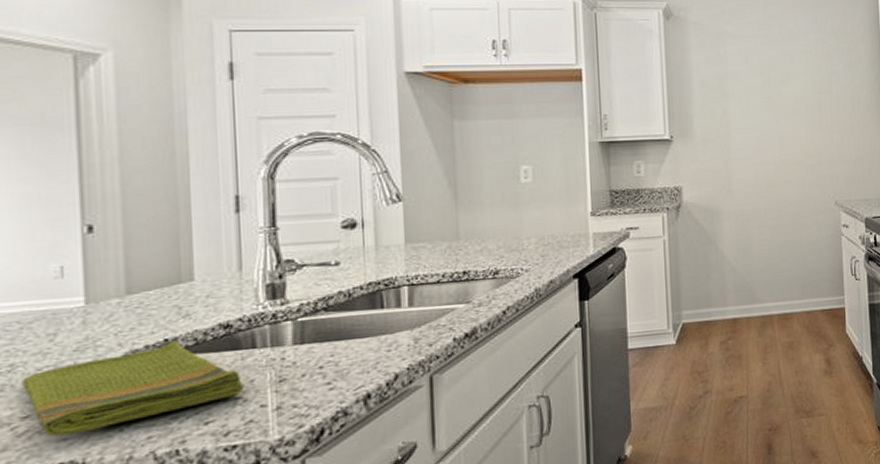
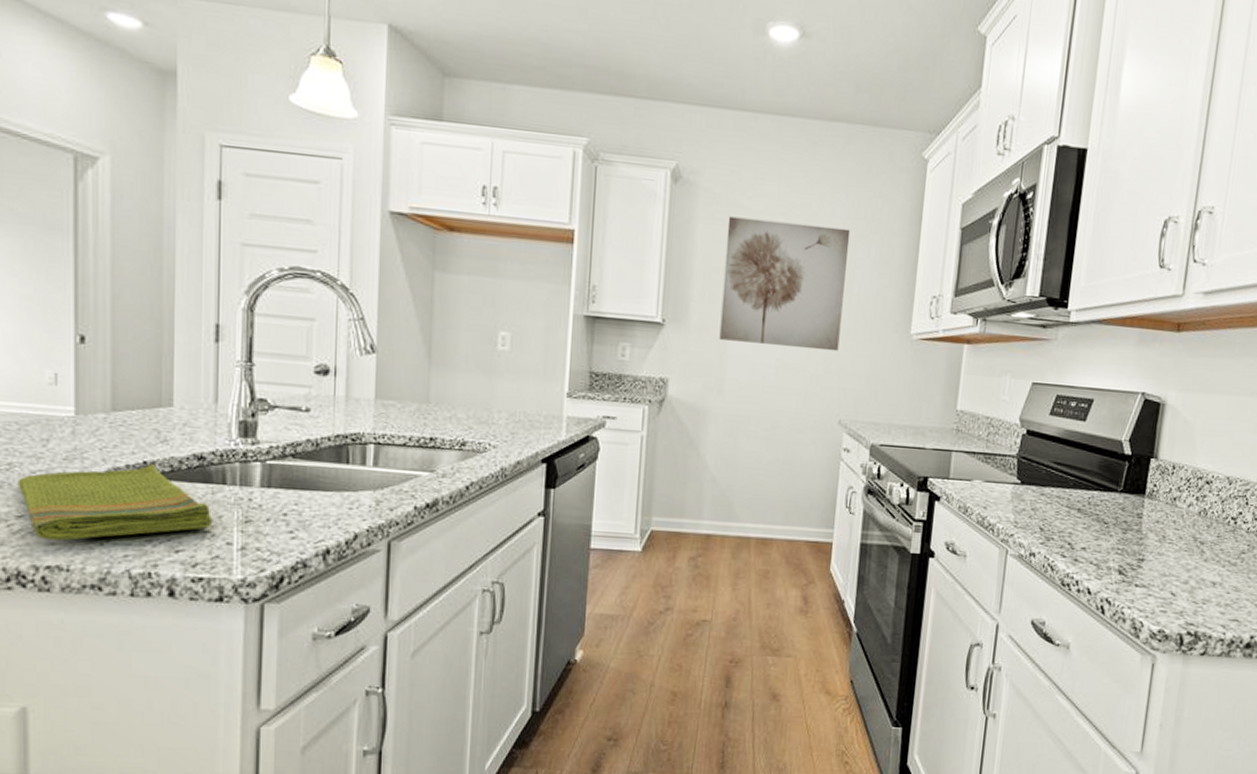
wall art: none [717,42,827,147] -> present [719,216,851,352]

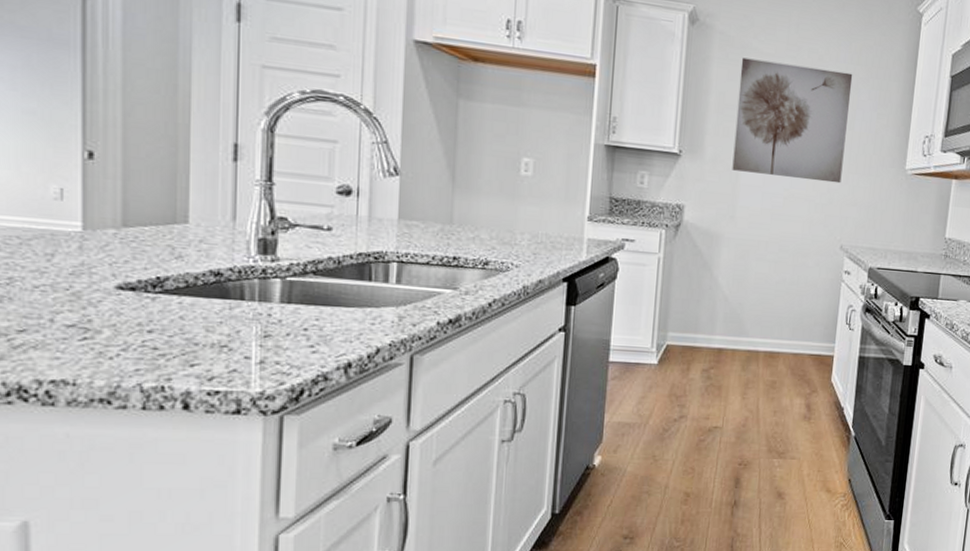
dish towel: present [17,463,212,541] -> none [19,279,229,355]

